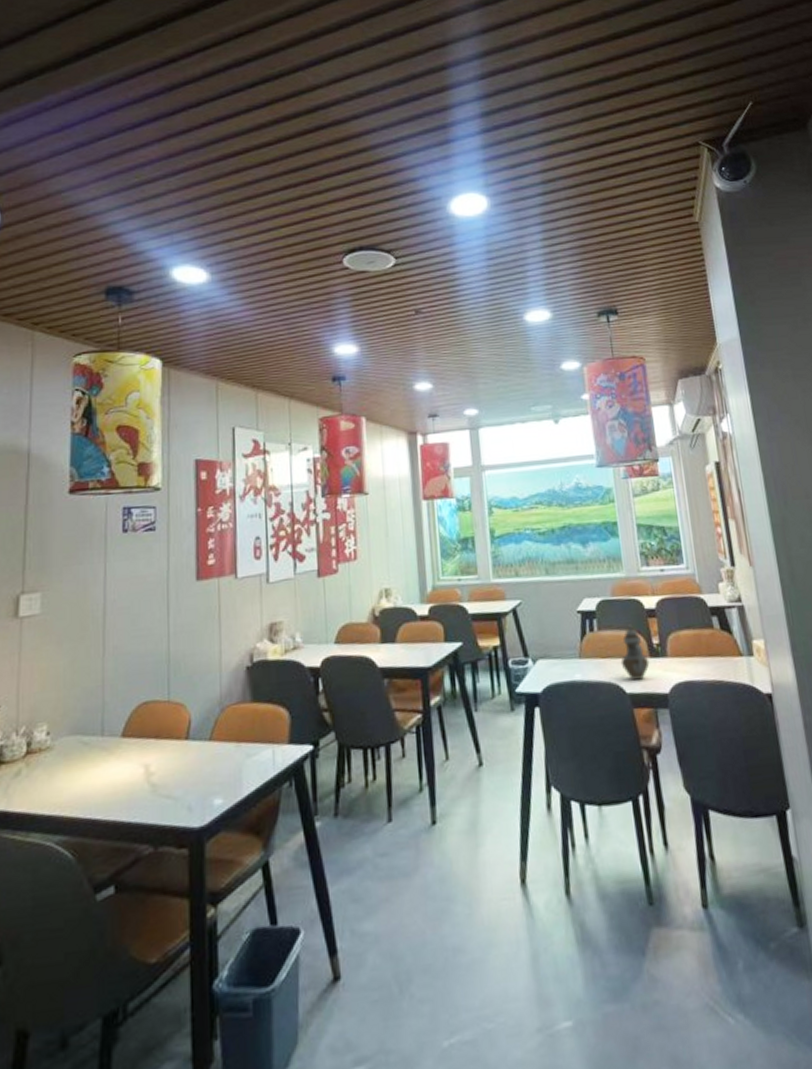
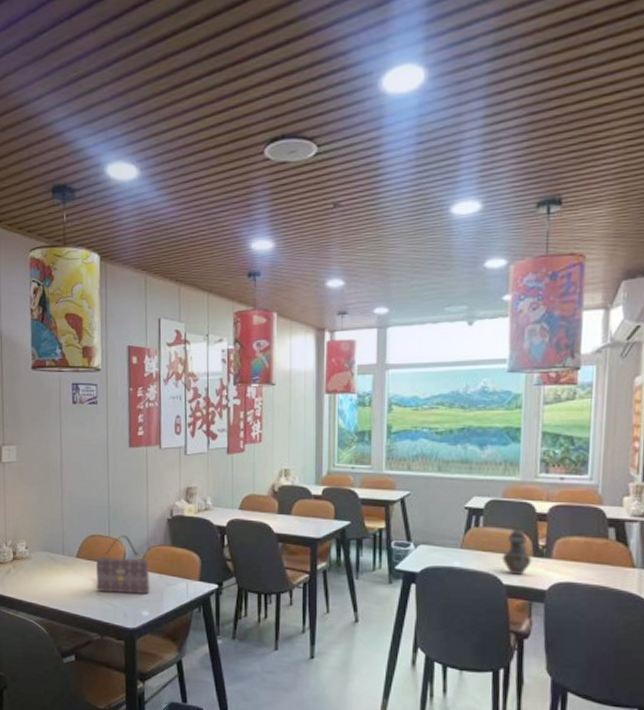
handbag: none [147,696,226,781] -> present [95,535,151,595]

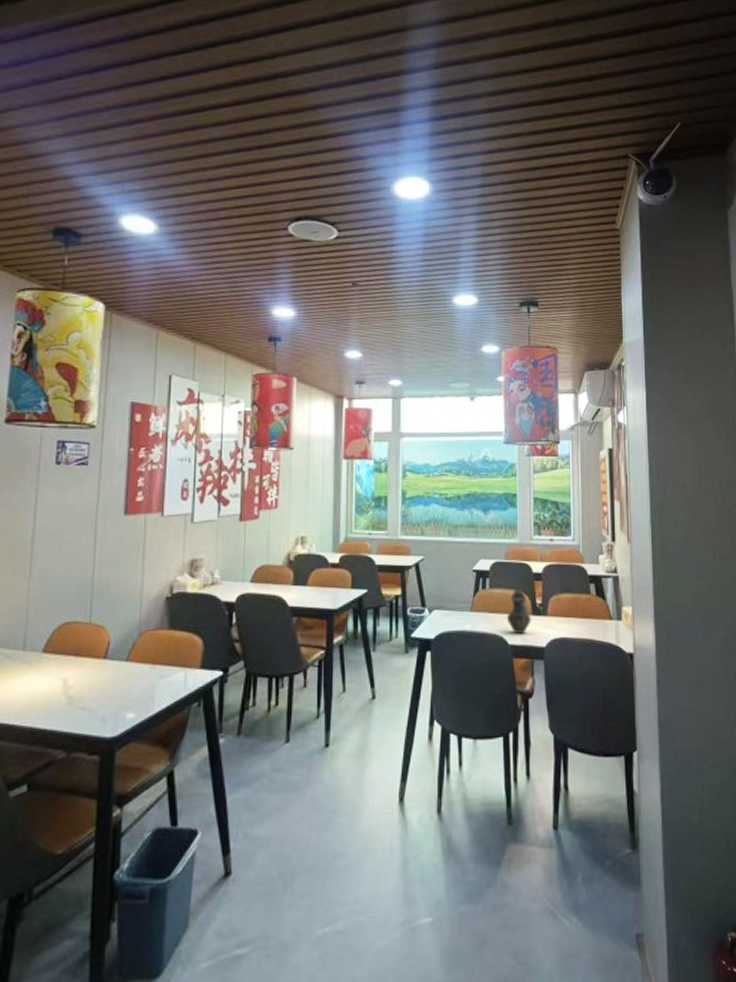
handbag: present [95,535,151,595] -> none [65,620,140,694]

